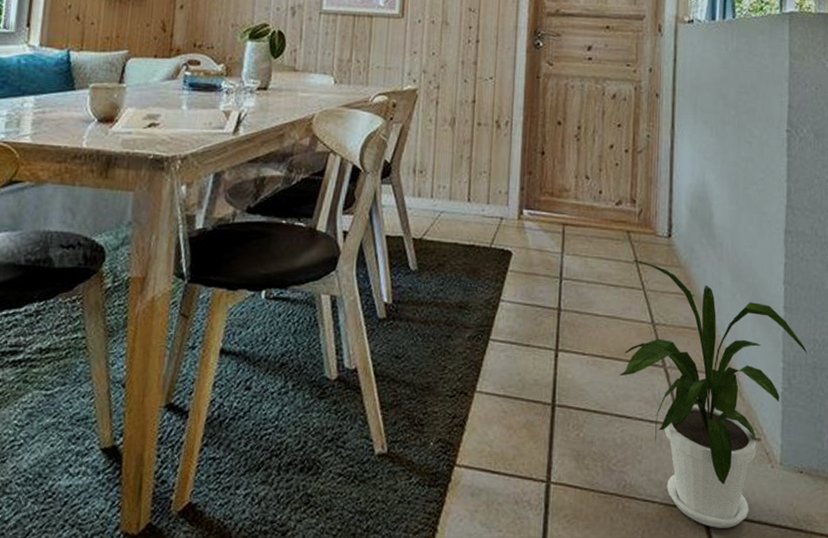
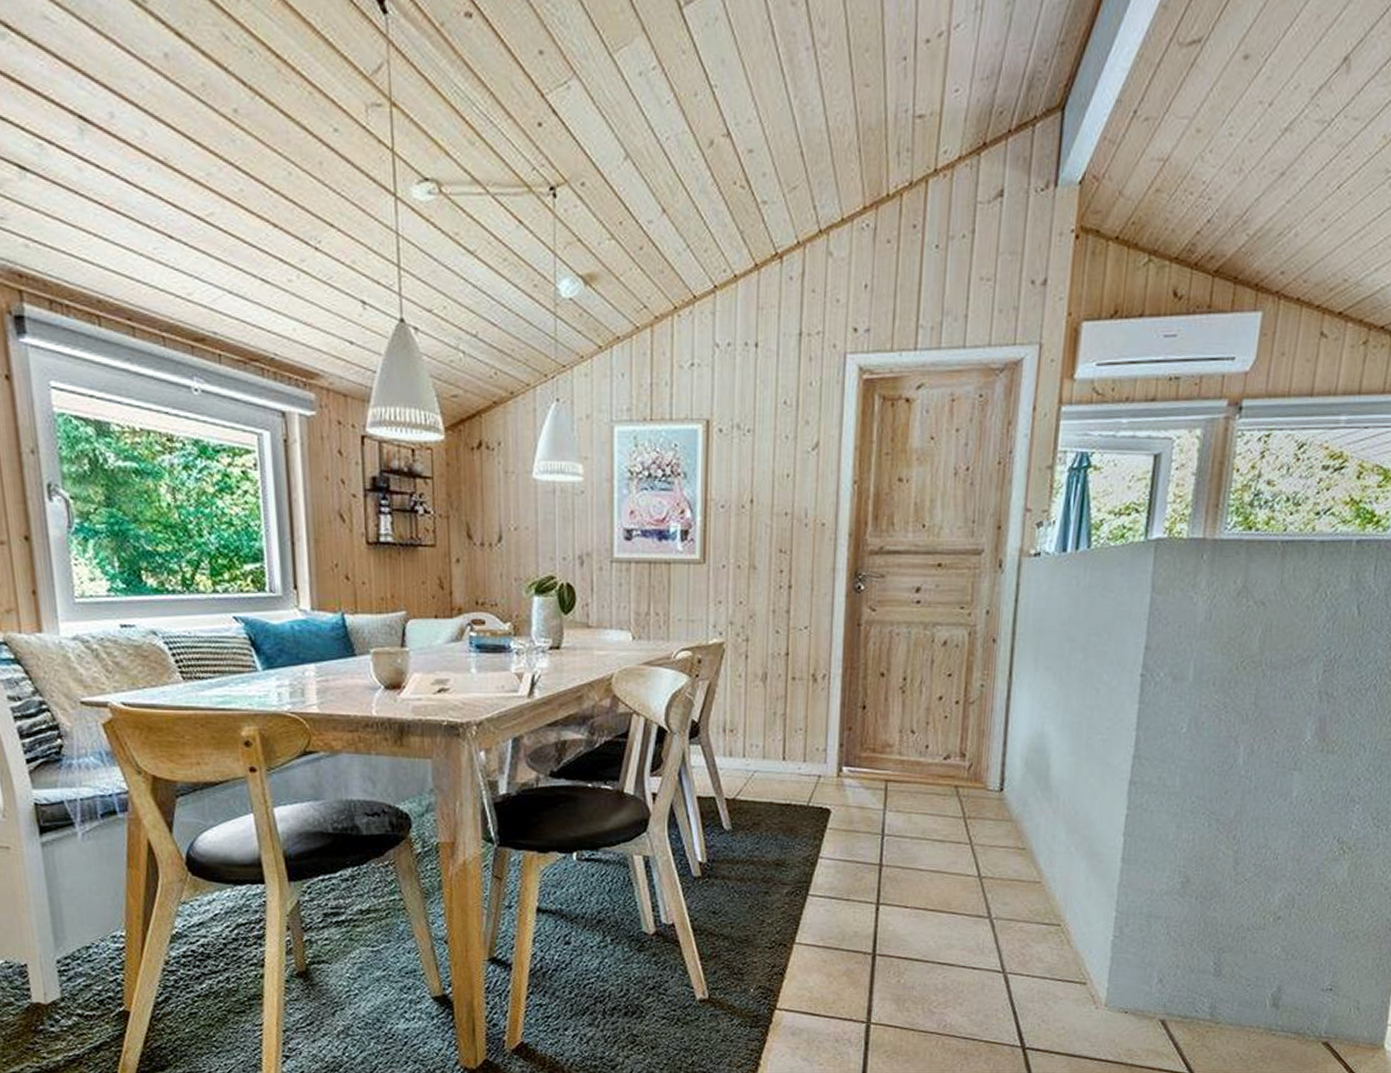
house plant: present [619,259,808,528] -> none [942,814,1144,1062]

